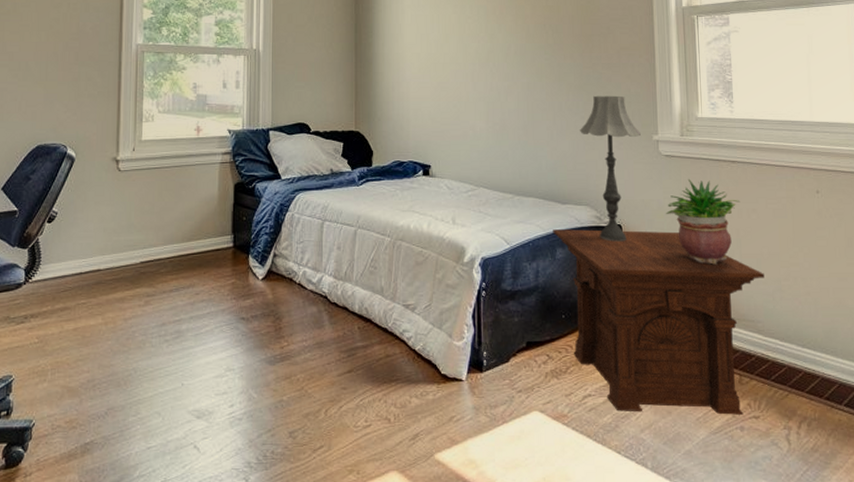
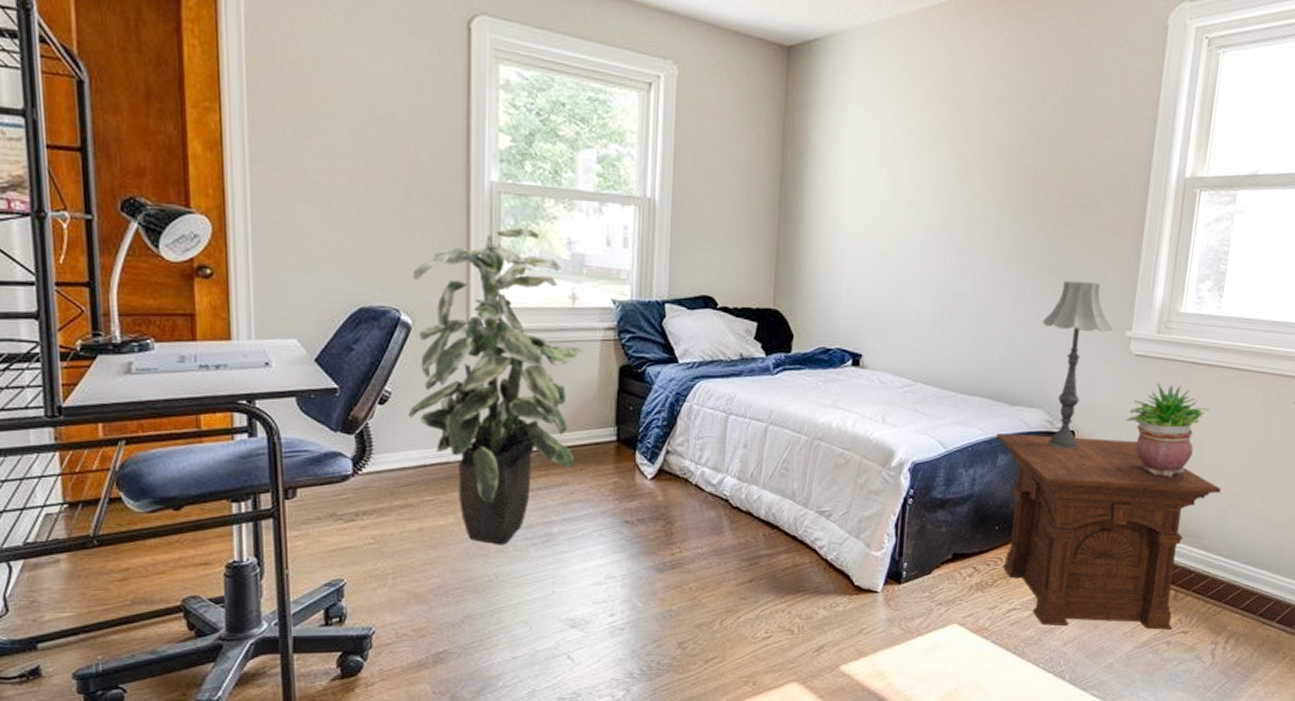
indoor plant: none [69,78,205,342] -> present [408,227,582,545]

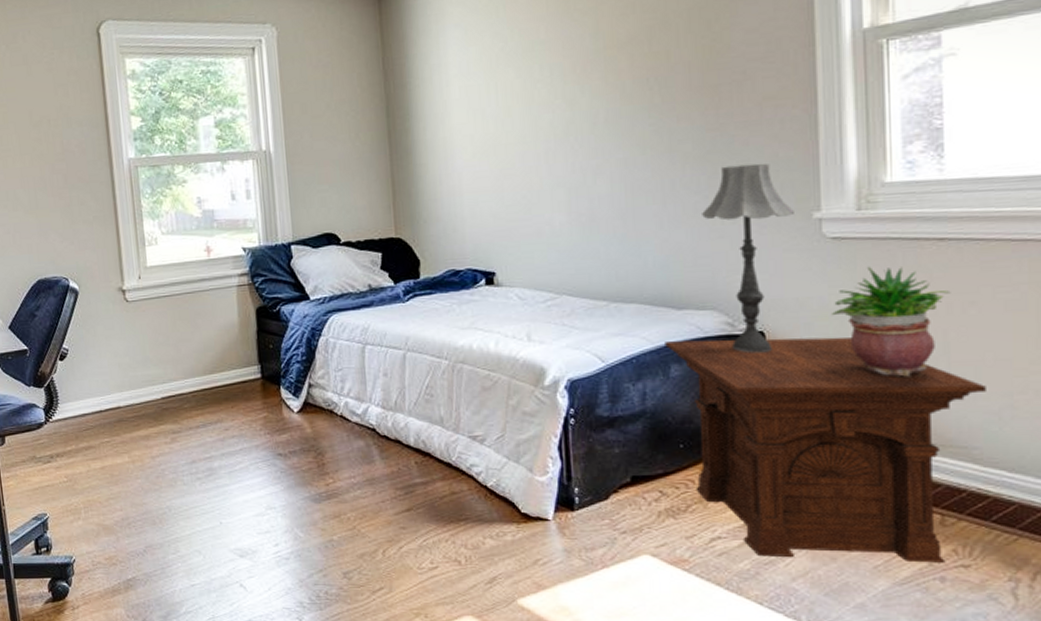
indoor plant: present [408,227,582,545] -> none [75,194,226,480]

